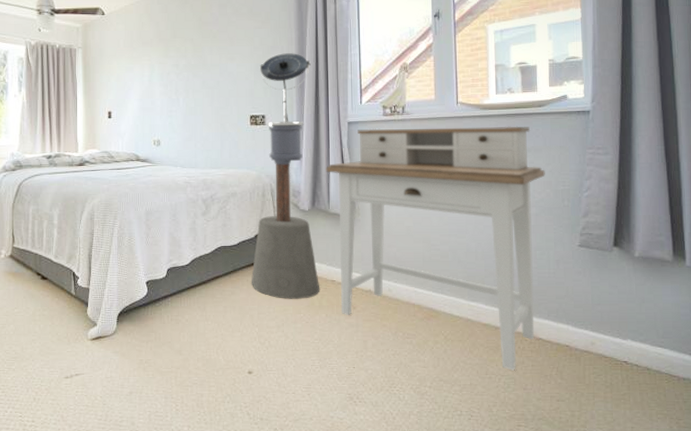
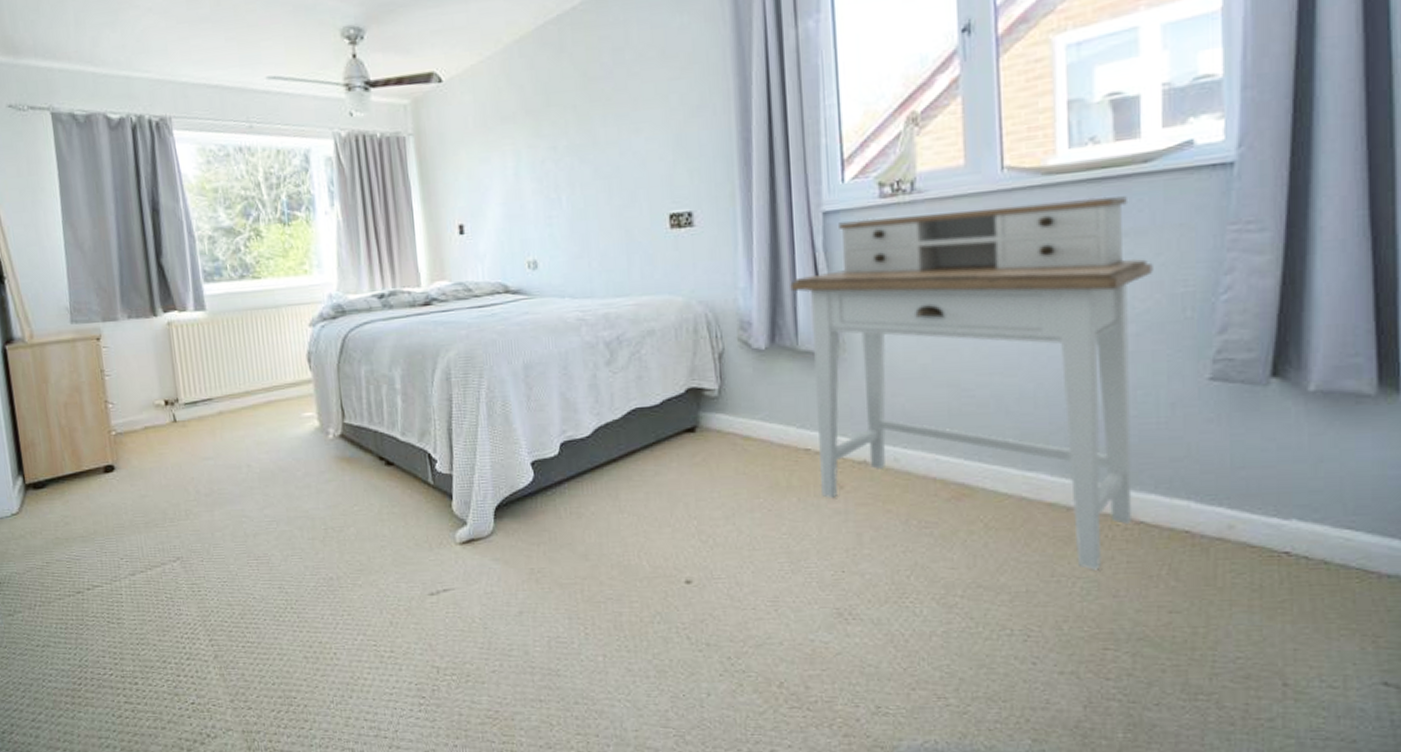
floor lamp: present [251,53,320,299] -> none [680,112,788,479]

